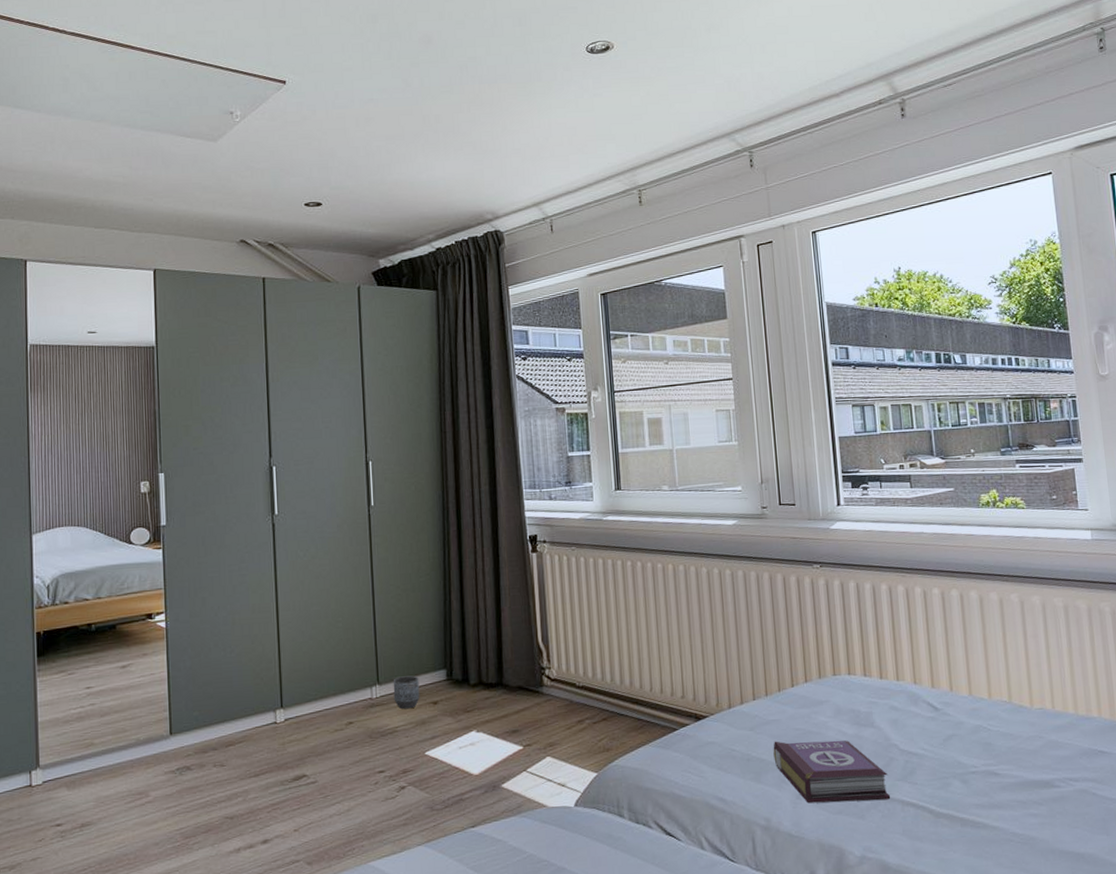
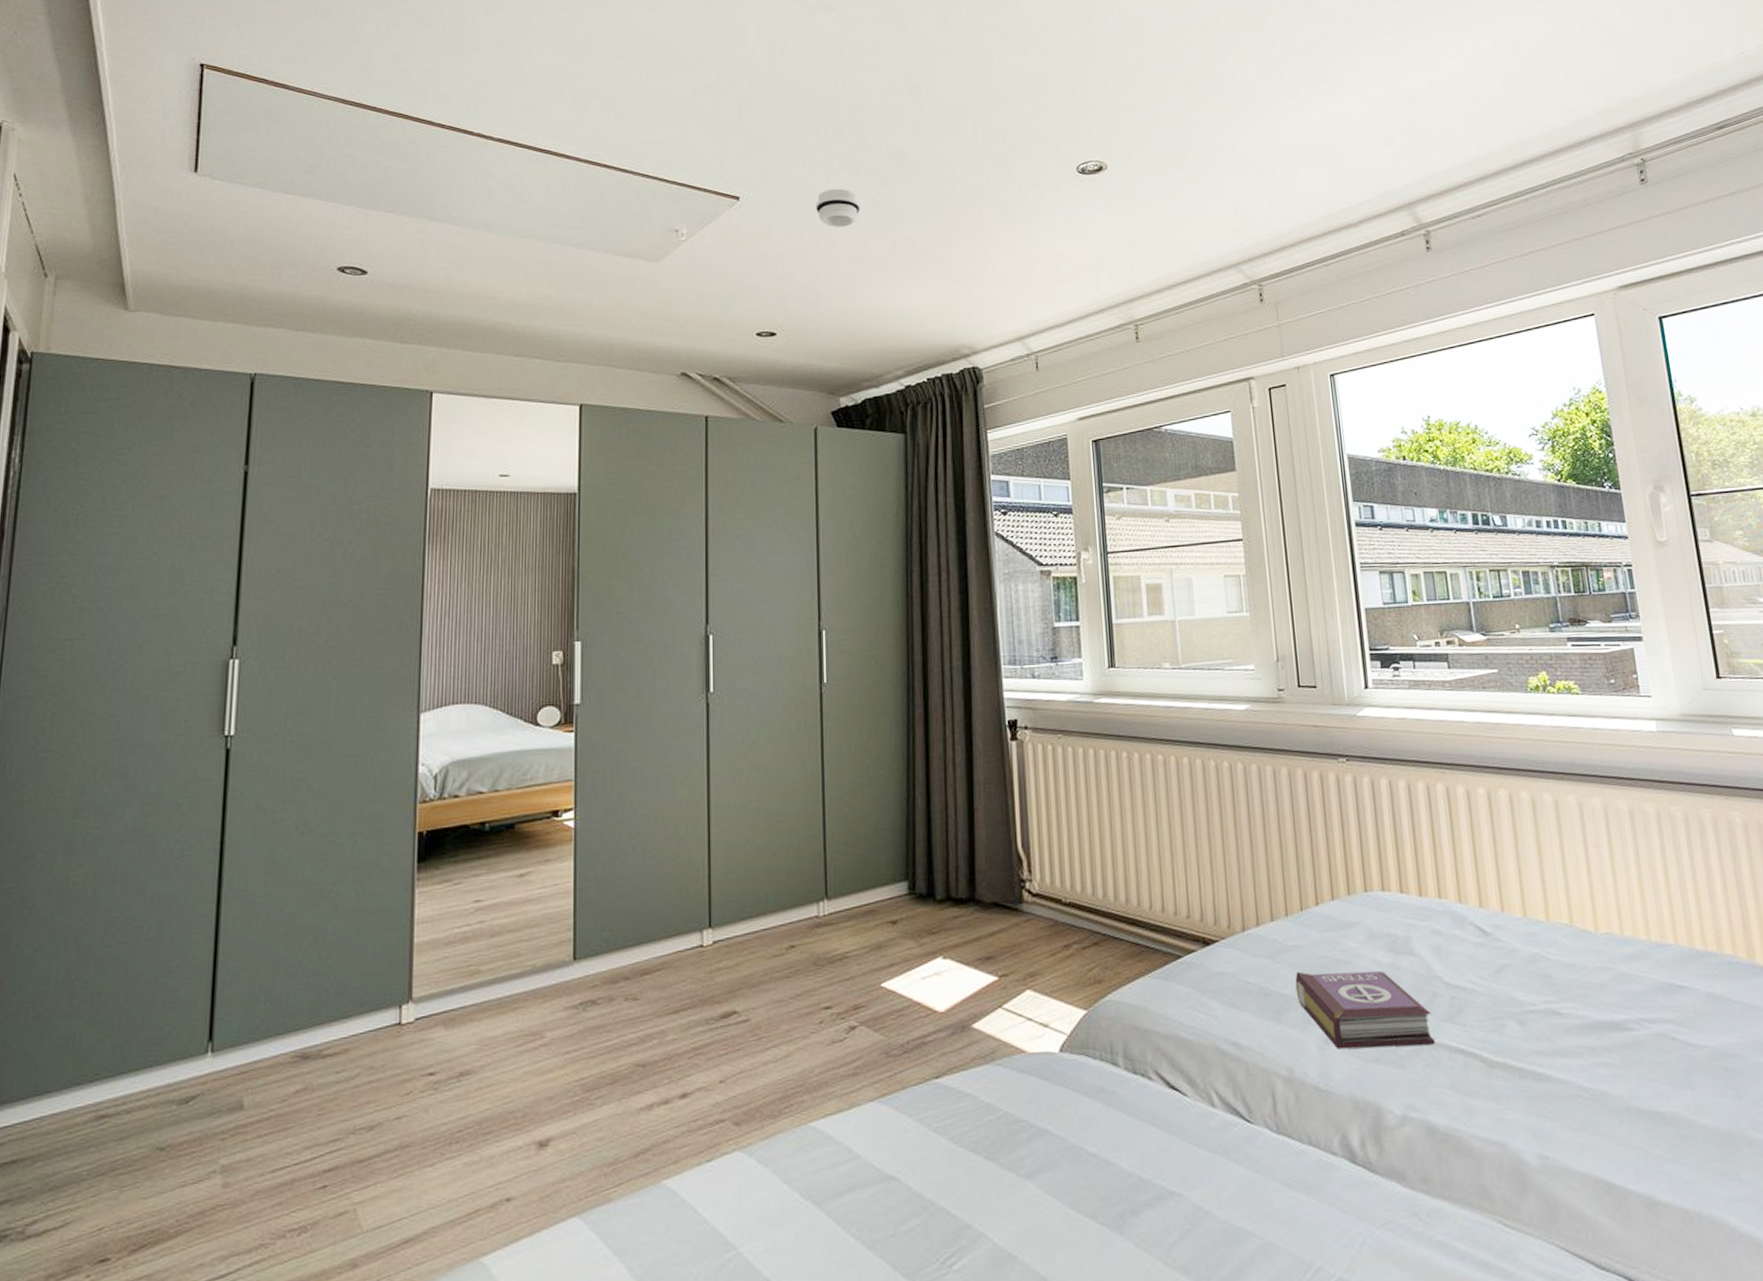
smoke detector: none [353,71,393,107] -> present [816,188,861,227]
planter: present [393,675,420,710] -> none [844,888,876,930]

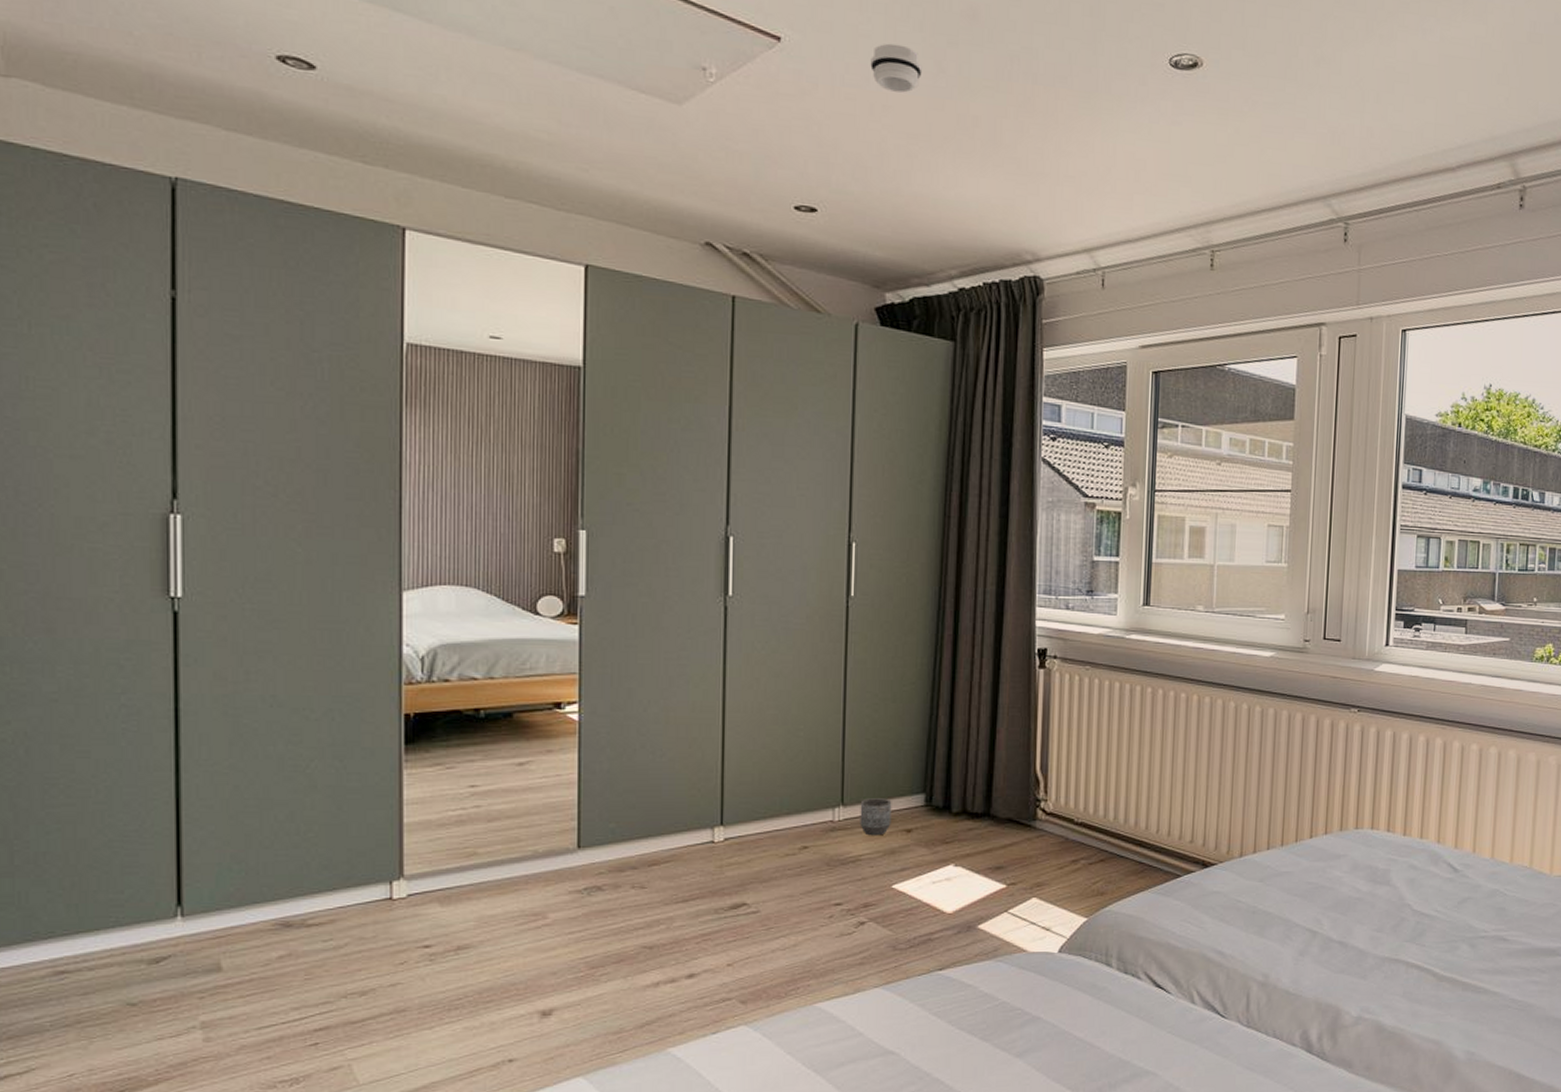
planter: none [844,888,876,930] -> present [860,798,892,836]
book: present [1295,971,1436,1049] -> none [1281,894,1397,961]

